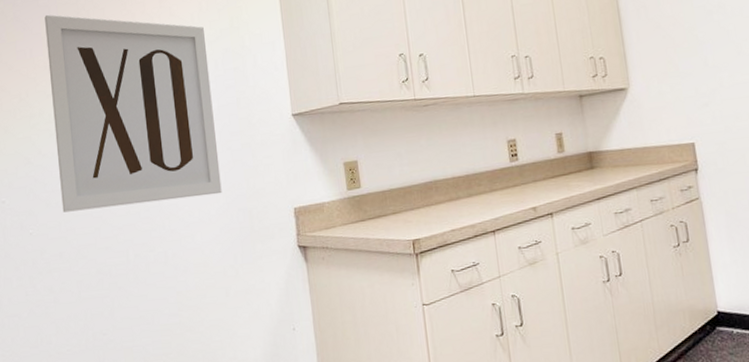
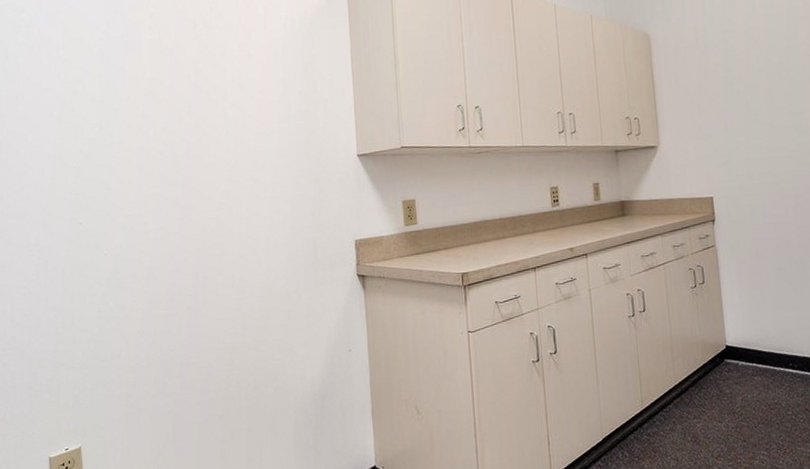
wall art: present [44,14,222,213] -> none [129,50,289,236]

